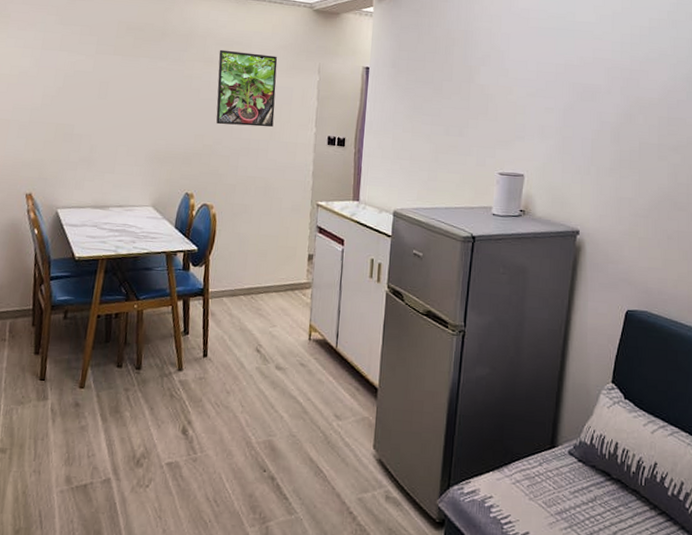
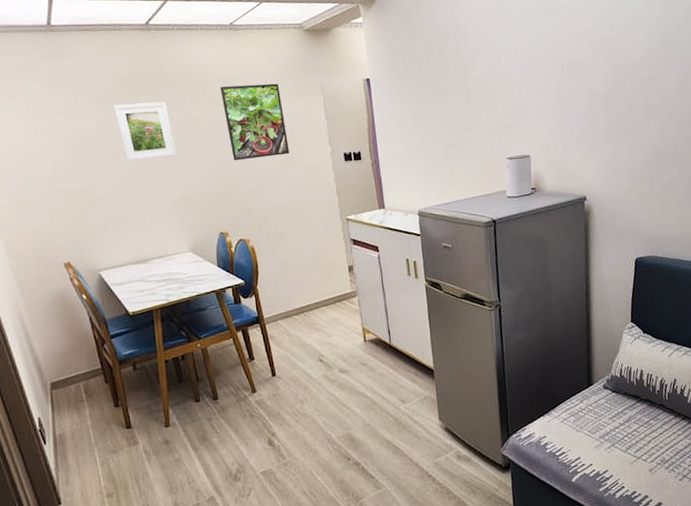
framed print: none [112,49,165,109] -> present [113,102,177,162]

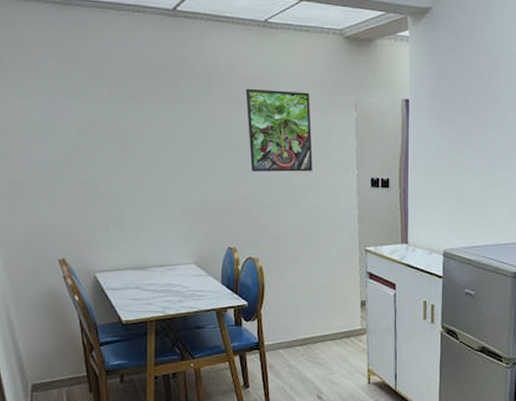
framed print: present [113,102,177,162] -> none [129,94,191,159]

